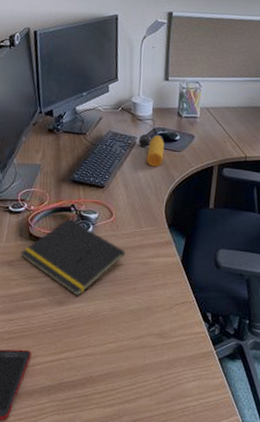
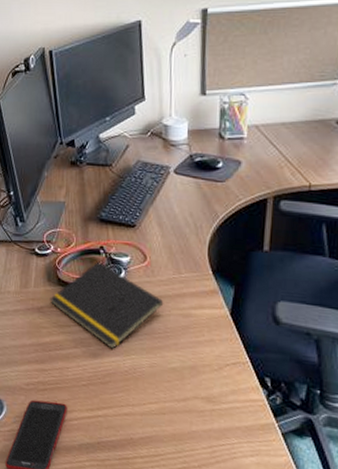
water bottle: present [138,134,165,167] -> none [172,162,205,202]

